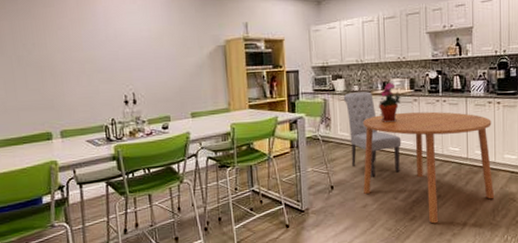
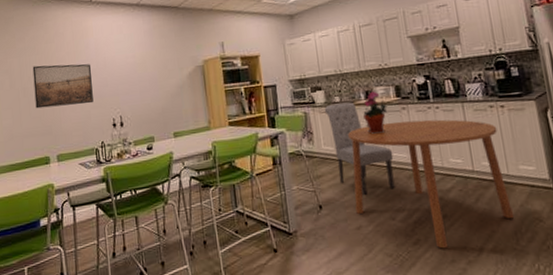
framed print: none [27,31,102,80] -> present [32,64,94,109]

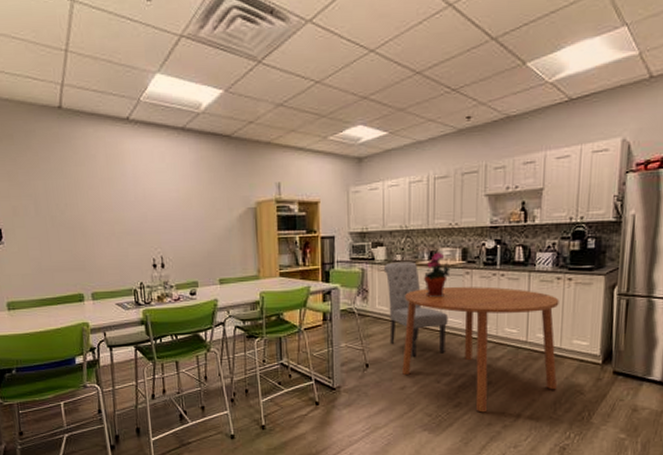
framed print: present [32,64,94,109] -> none [60,191,131,241]

